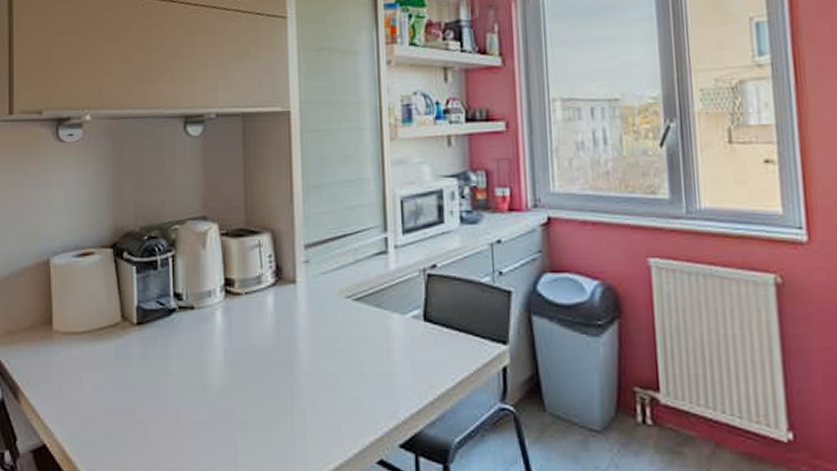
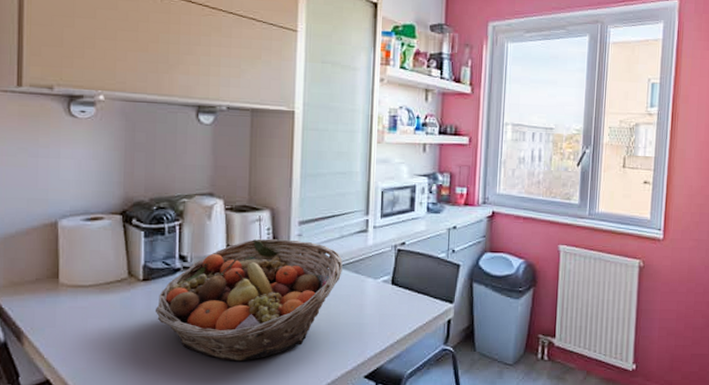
fruit basket: none [151,268,361,424] -> present [155,239,343,362]

